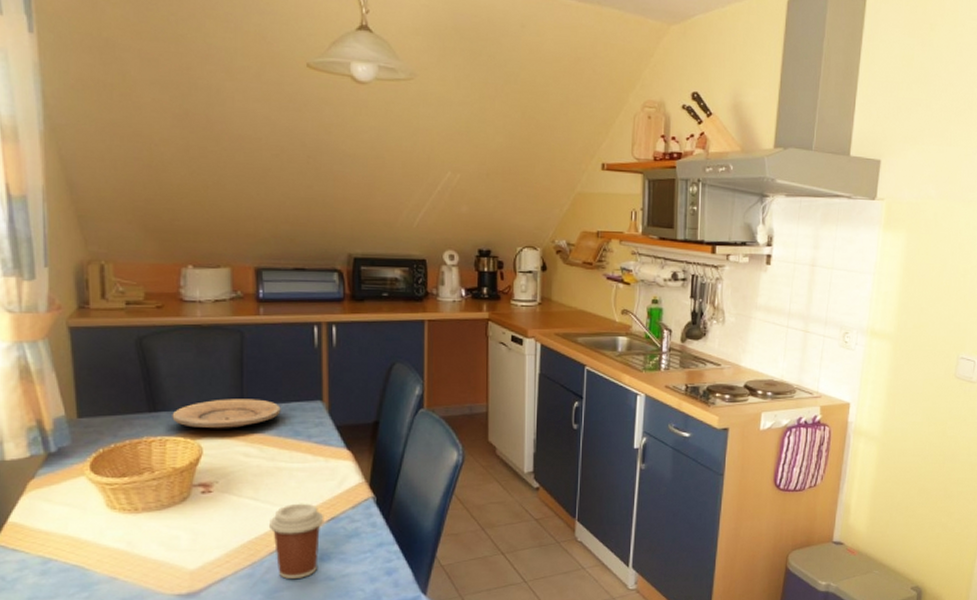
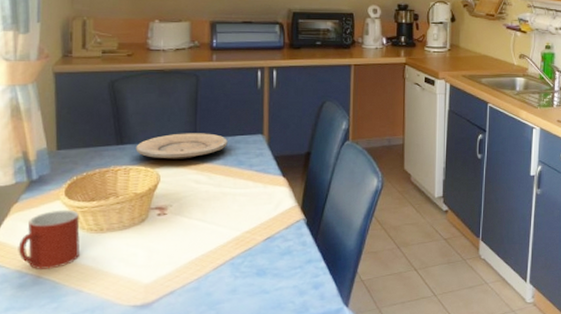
mug: none [38,486,111,554] -> present [18,209,80,269]
coffee cup: present [269,503,324,580] -> none [214,224,262,293]

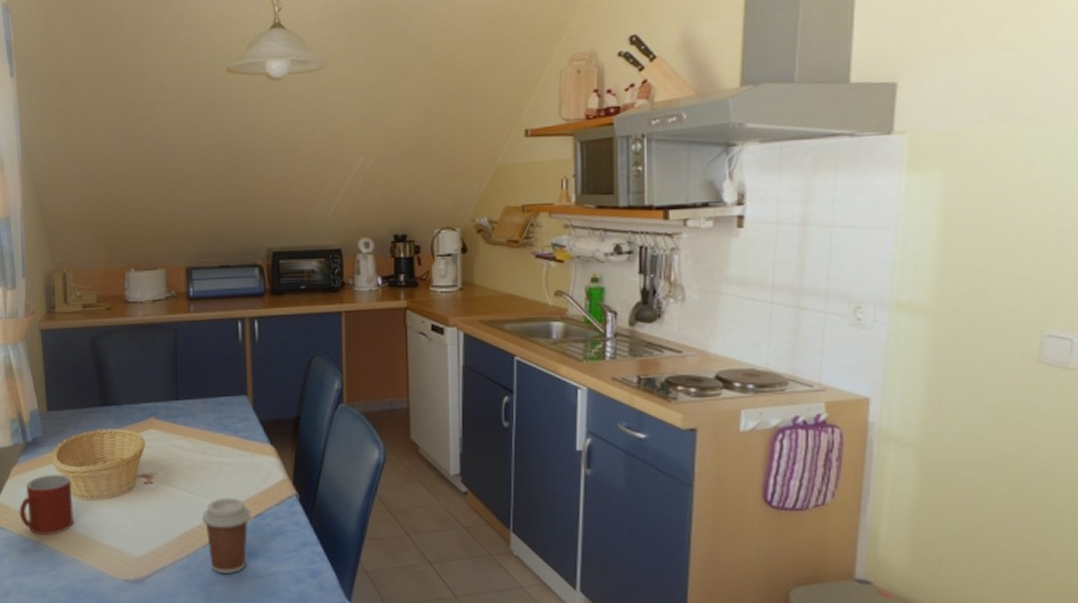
plate: present [136,133,228,159] -> none [119,393,210,423]
coffee cup: none [214,224,262,293] -> present [202,497,251,575]

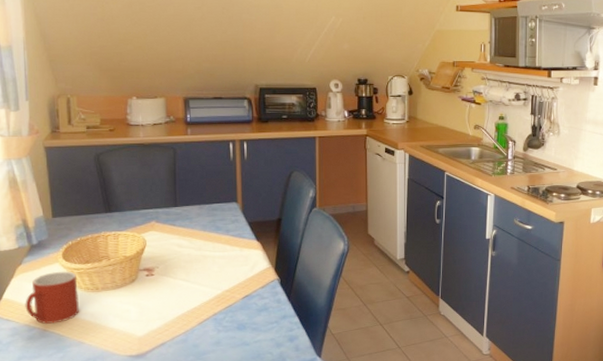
coffee cup: present [202,497,251,575] -> none [198,284,240,345]

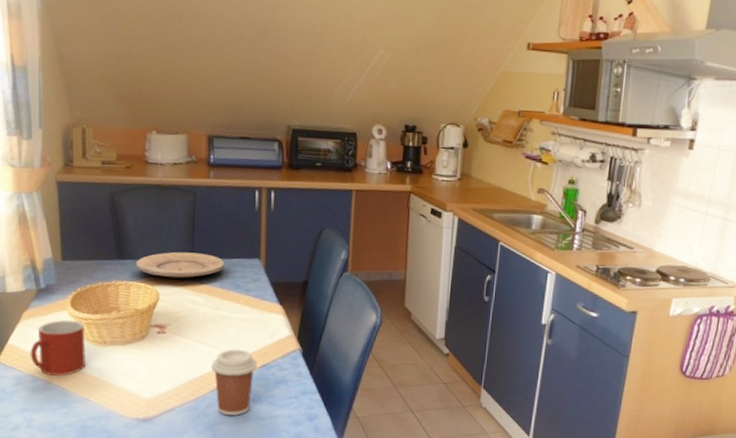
plate: none [122,201,205,226] -> present [135,251,225,279]
coffee cup: none [198,284,240,345] -> present [212,349,258,416]

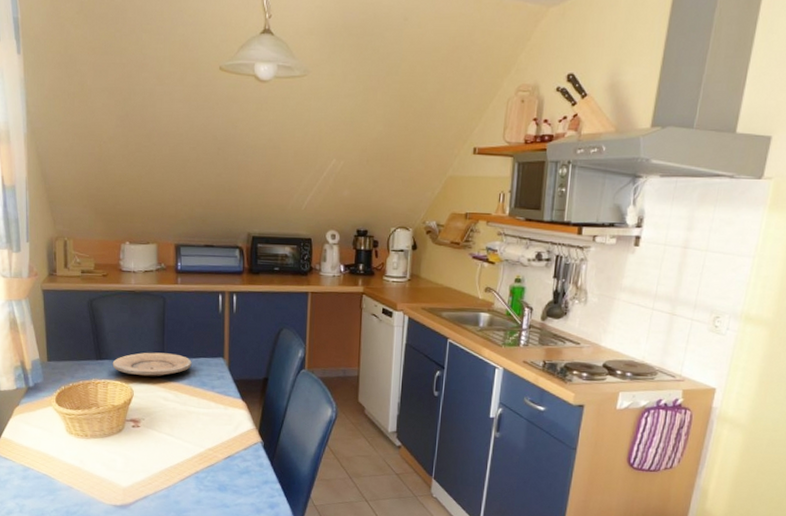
mug: present [30,319,85,376] -> none [21,415,69,466]
coffee cup: present [212,349,258,416] -> none [181,441,223,504]

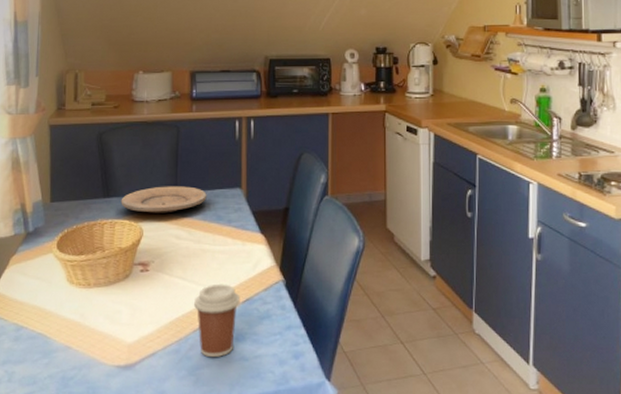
coffee cup: none [181,441,223,504] -> present [194,283,241,358]

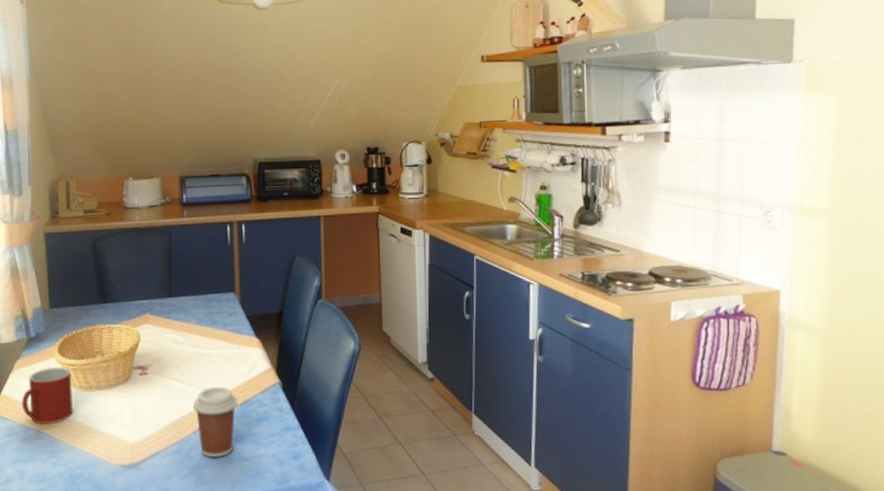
mug: none [15,263,70,323] -> present [21,367,73,424]
plate: present [121,186,207,213] -> none [117,291,201,318]

